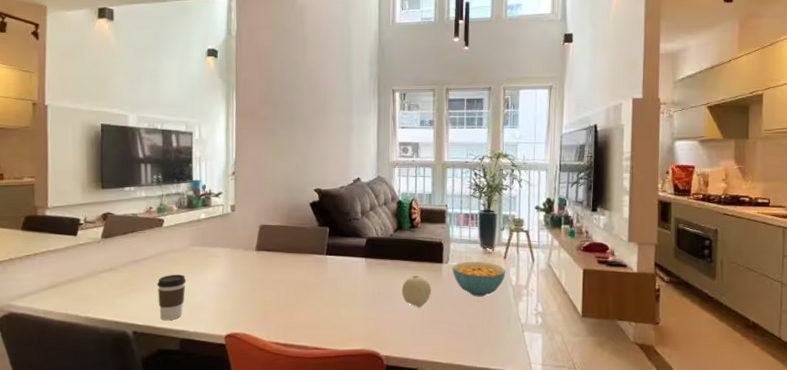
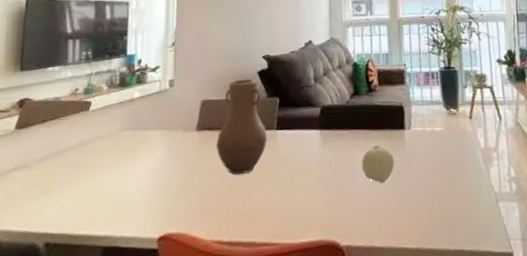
coffee cup: present [157,275,187,321] -> none [78,166,114,226]
vase: none [273,209,319,290] -> present [217,79,268,175]
cereal bowl: present [452,261,506,297] -> none [415,124,473,165]

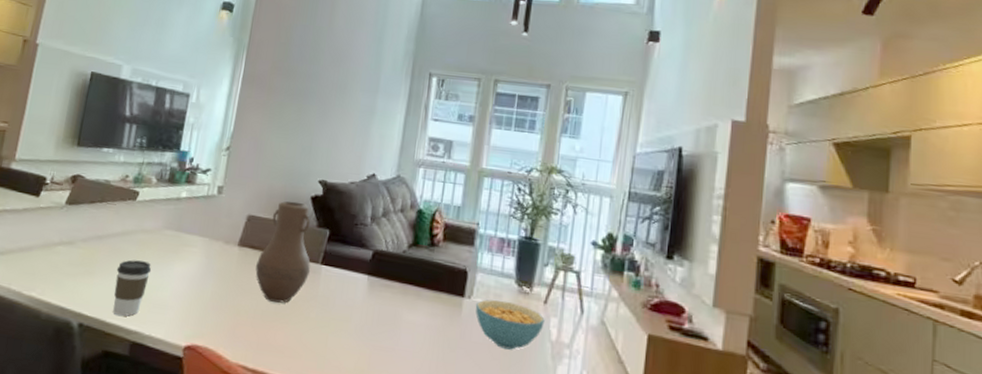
coffee cup: none [78,166,114,226] -> present [113,260,152,317]
fruit: present [361,144,394,183] -> none [407,306,446,351]
cereal bowl: none [415,124,473,165] -> present [475,299,545,350]

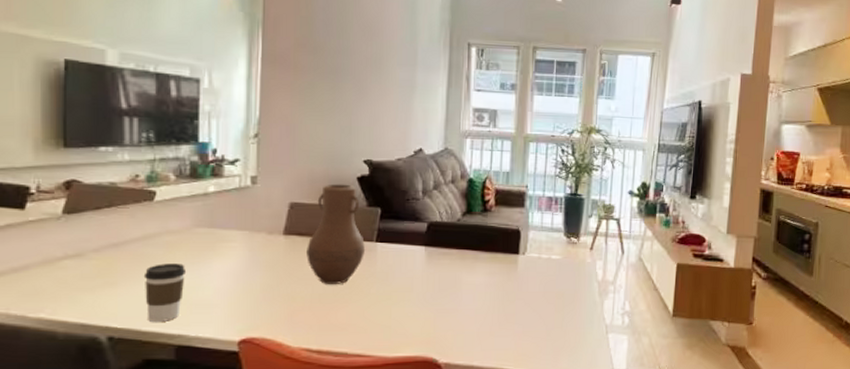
cereal bowl: present [475,299,545,350] -> none [529,252,592,294]

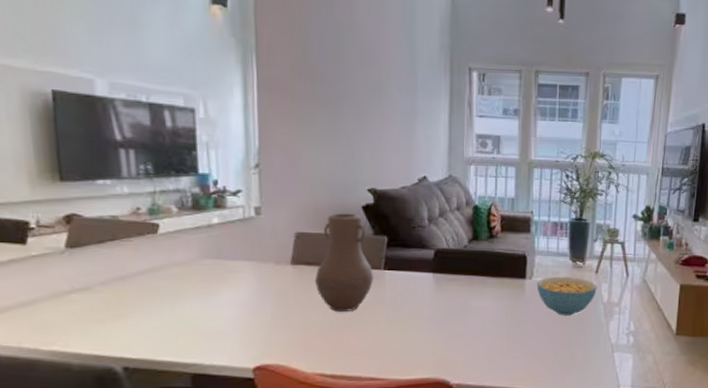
coffee cup: present [143,264,187,323] -> none [153,295,197,353]
cereal bowl: none [529,252,592,294] -> present [536,276,597,316]

